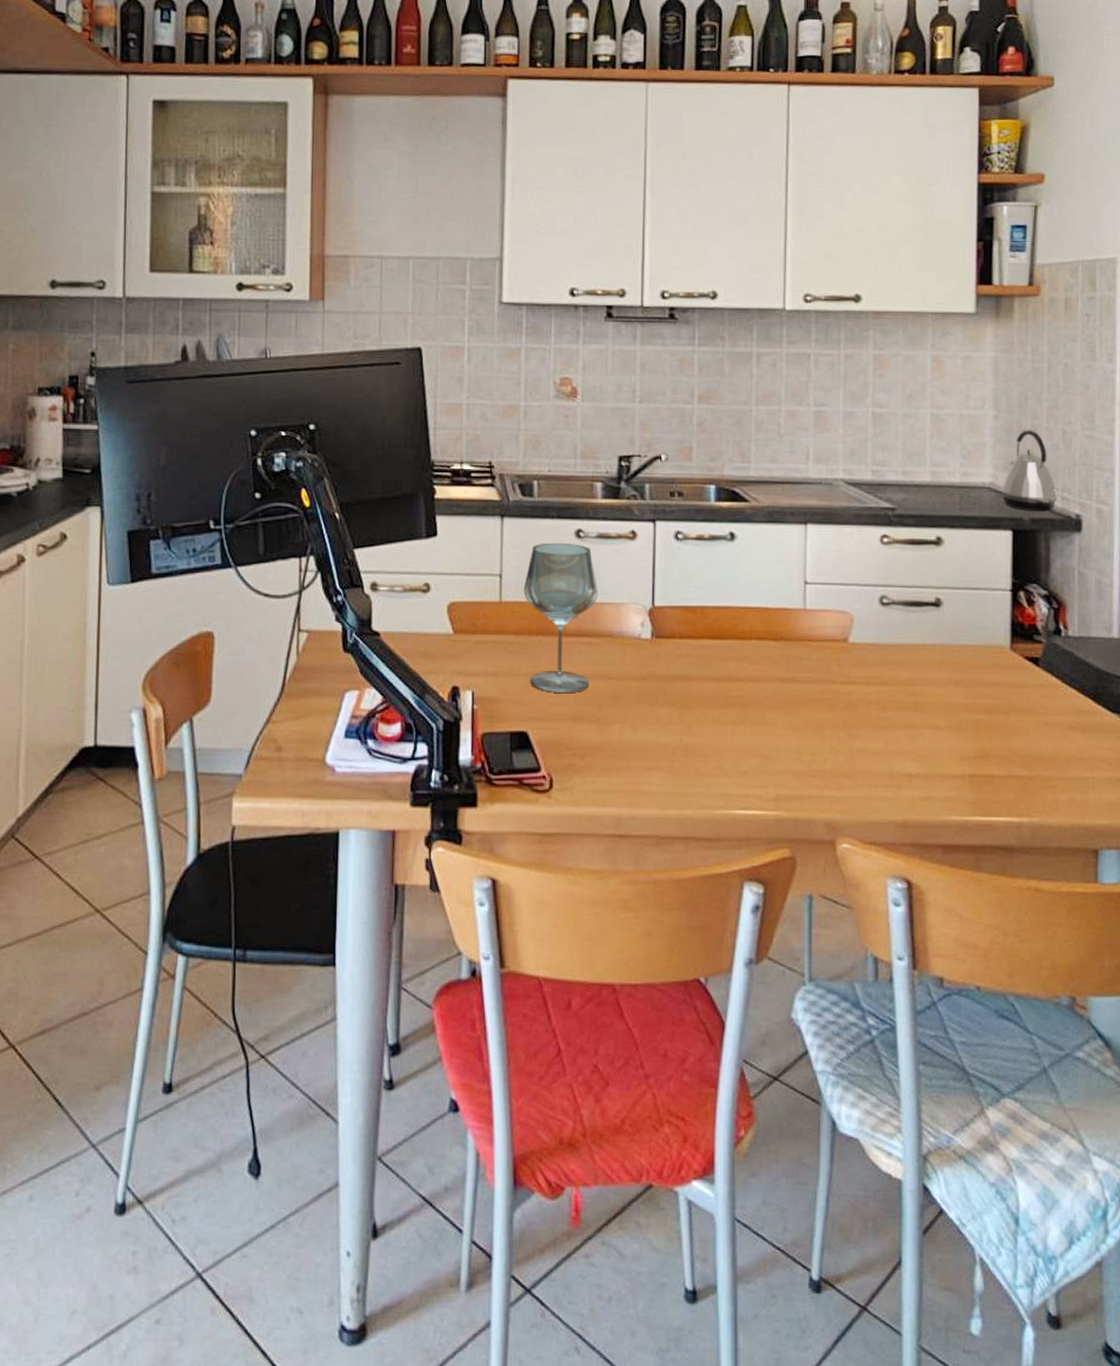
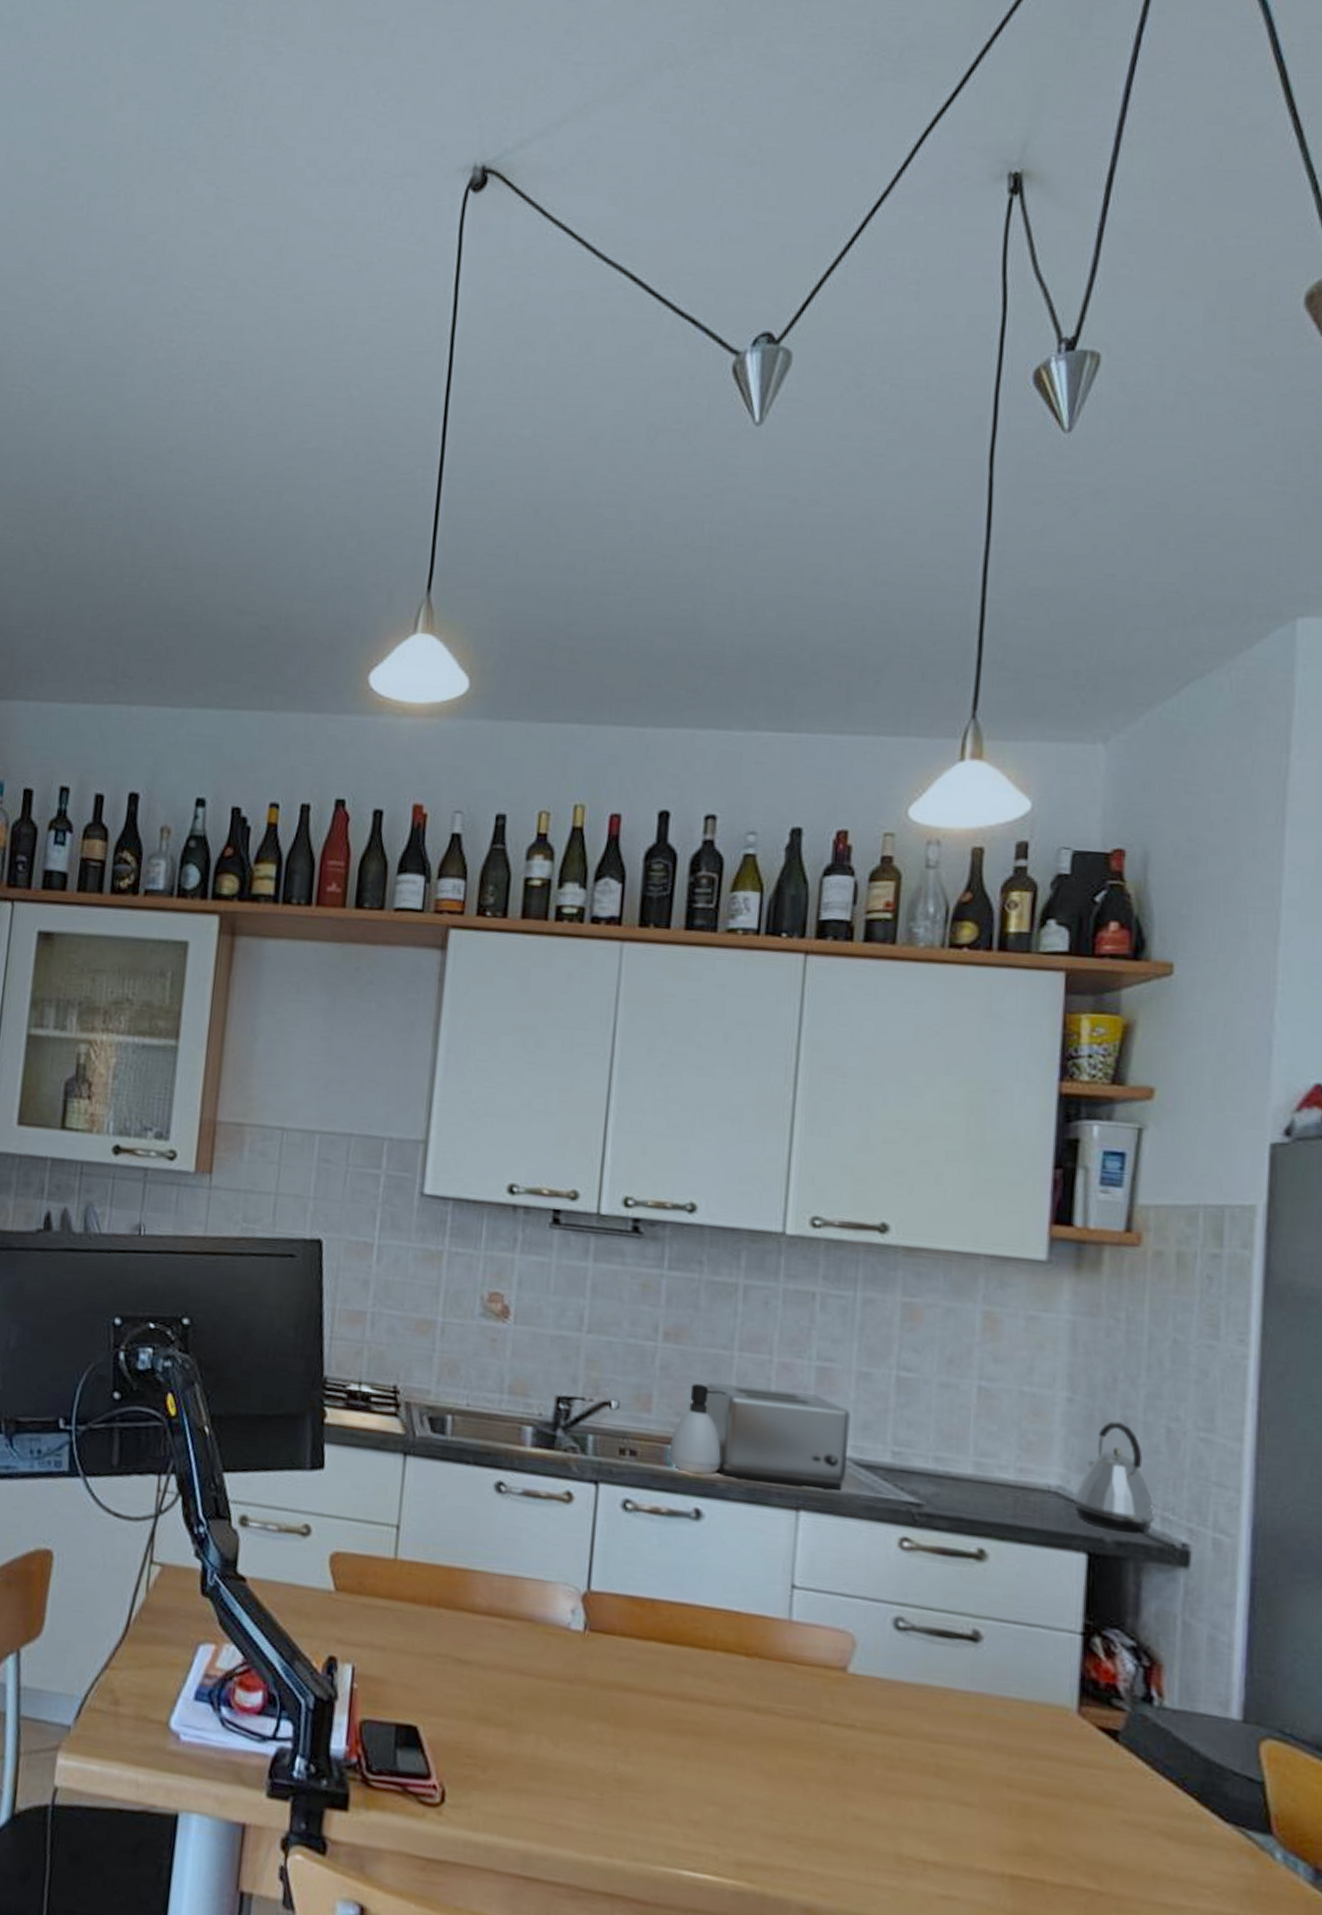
wine glass: present [523,542,599,694] -> none [424,1493,520,1686]
soap dispenser: none [707,434,749,505] -> present [668,1384,727,1475]
toaster: none [733,432,841,506] -> present [705,1382,851,1491]

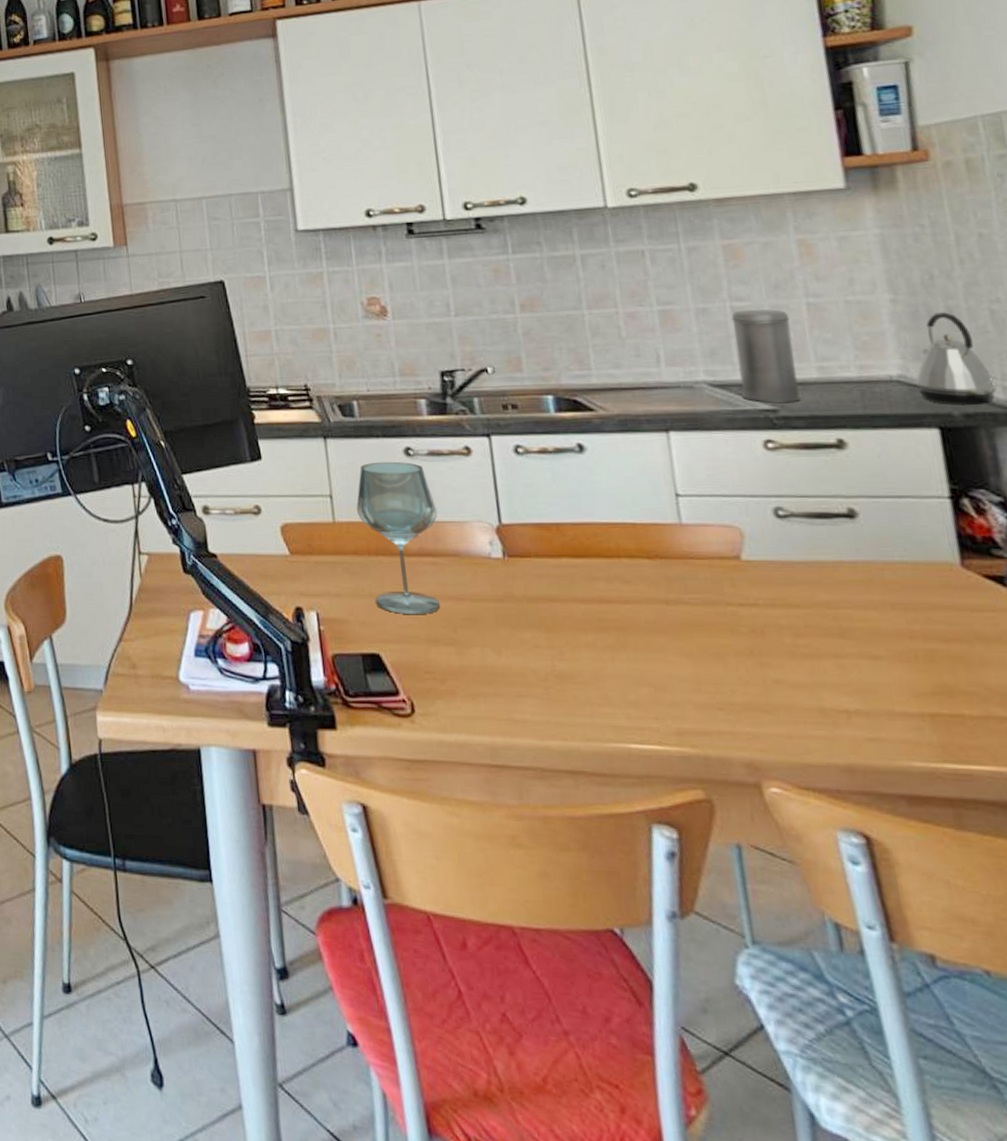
wine glass: none [424,1493,520,1686] -> present [356,461,441,615]
soap dispenser: present [668,1384,727,1475] -> none [544,342,592,416]
toaster: present [705,1382,851,1491] -> none [565,334,704,414]
canister: none [887,1381,957,1500] -> present [731,309,802,404]

